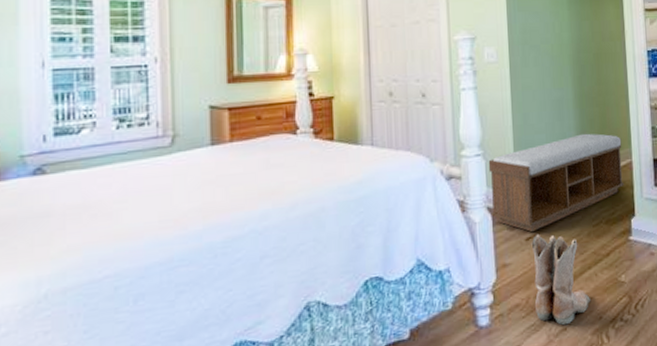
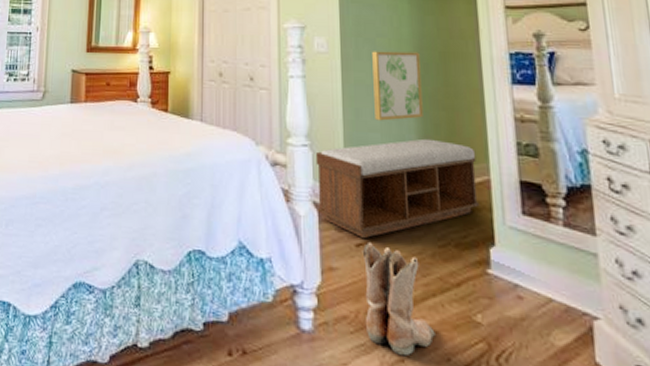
wall art: none [537,55,581,123] -> present [372,51,423,121]

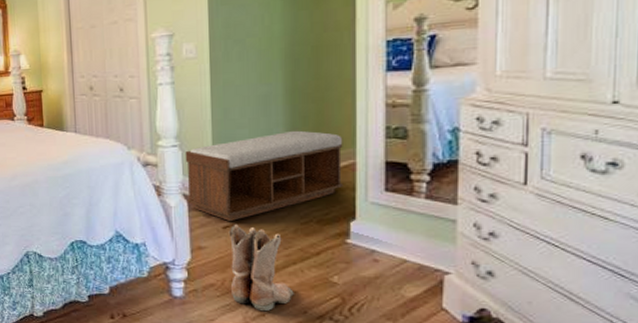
wall art: present [372,51,423,121] -> none [242,48,292,118]

